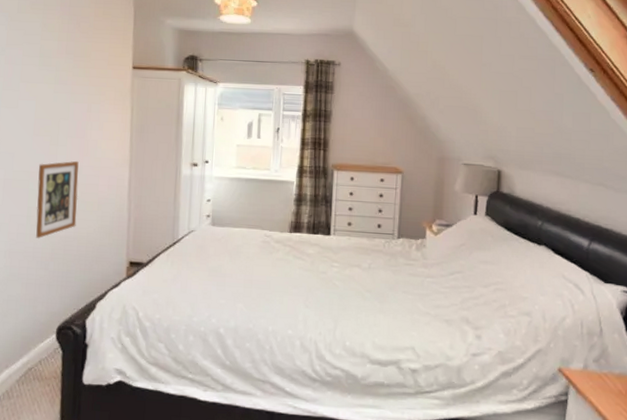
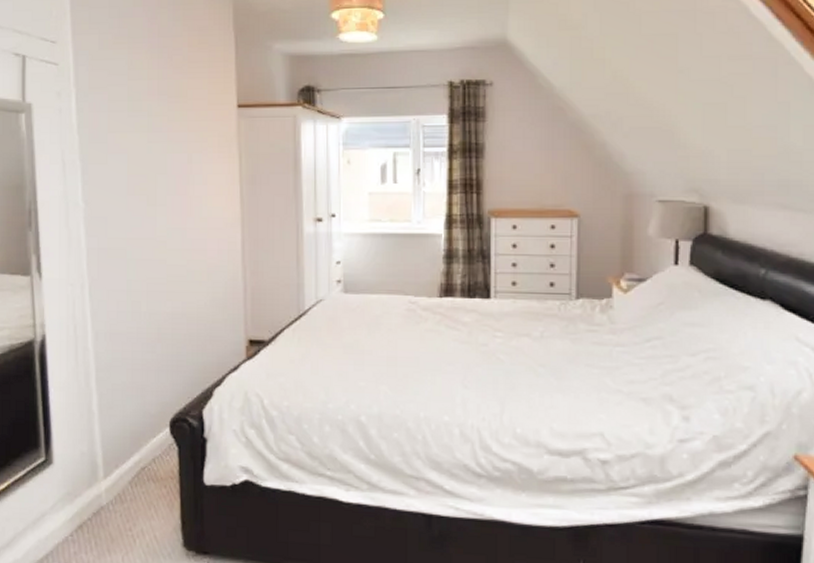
picture frame: present [36,160,79,238] -> none [136,222,184,316]

